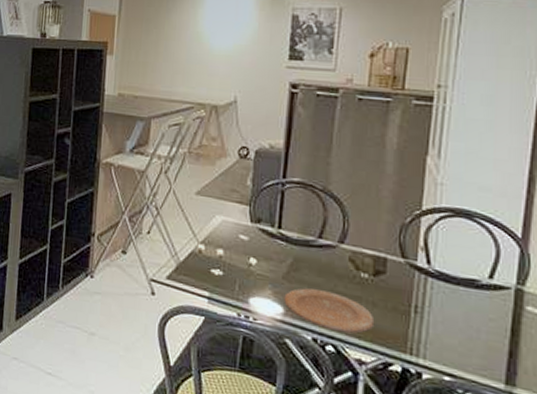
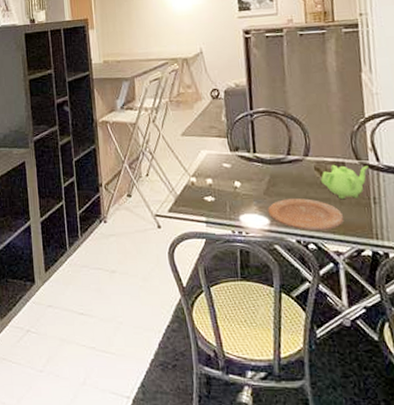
teapot: none [353,258,416,303] -> present [320,164,369,200]

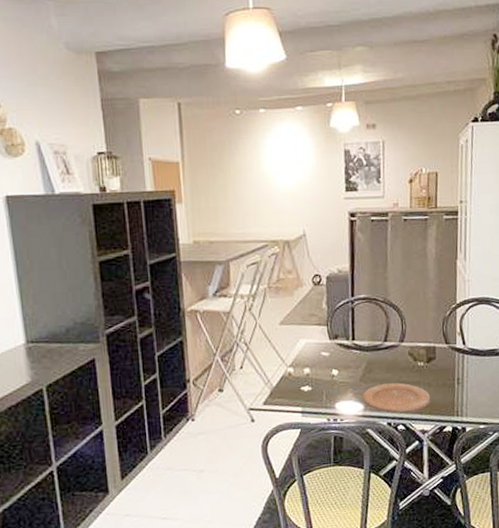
teapot: present [320,164,369,200] -> none [412,349,456,382]

